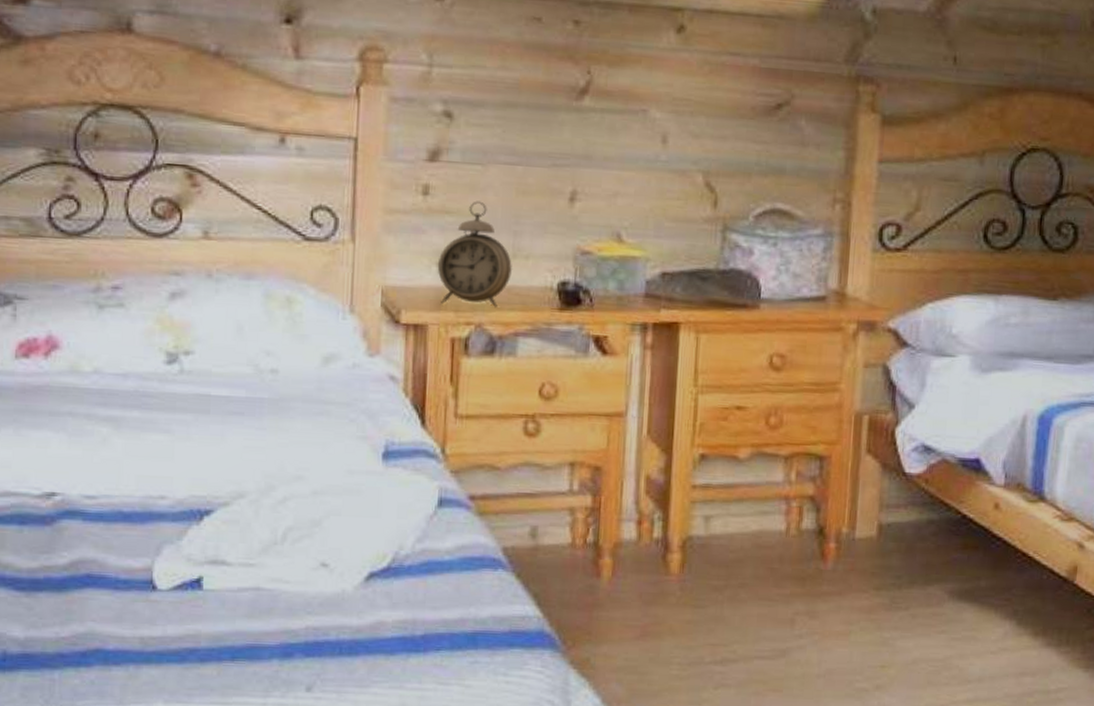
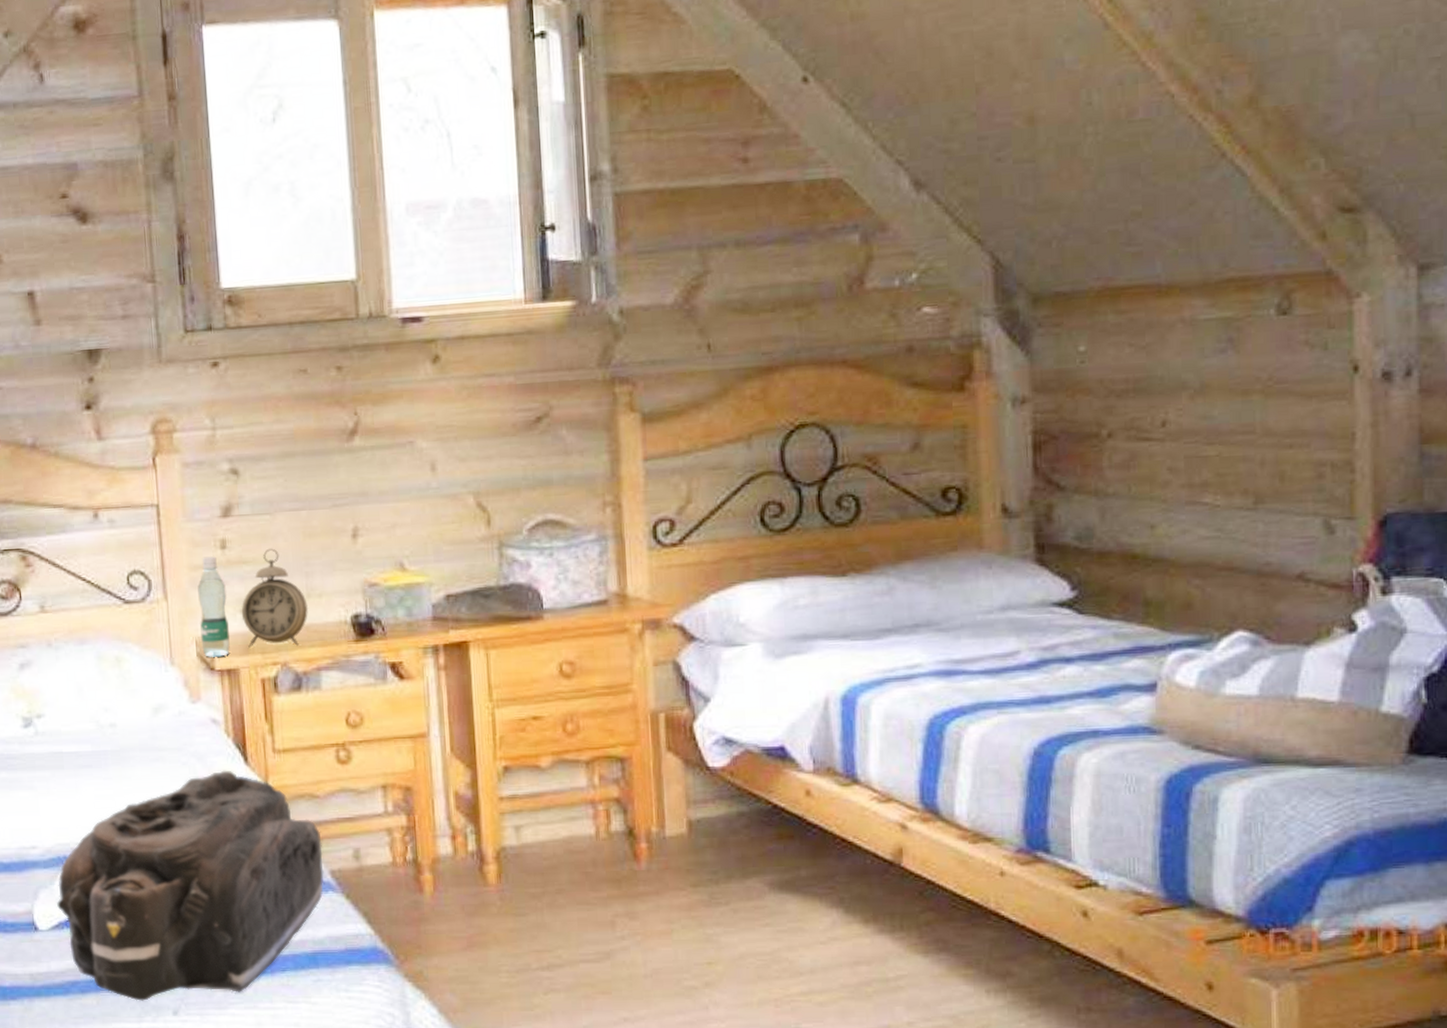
duffel bag: none [183,431,498,674] -> present [57,770,325,1001]
bottle: none [387,200,423,310] -> present [197,555,230,657]

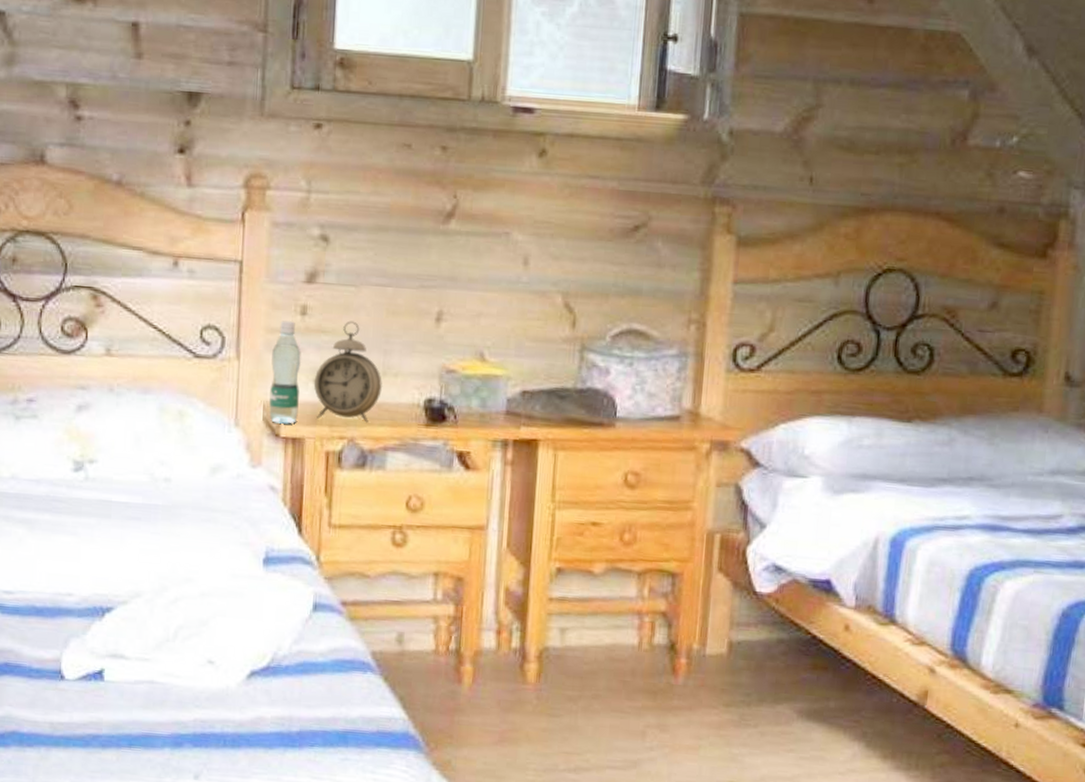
duffel bag: present [57,770,325,1001] -> none [87,538,367,763]

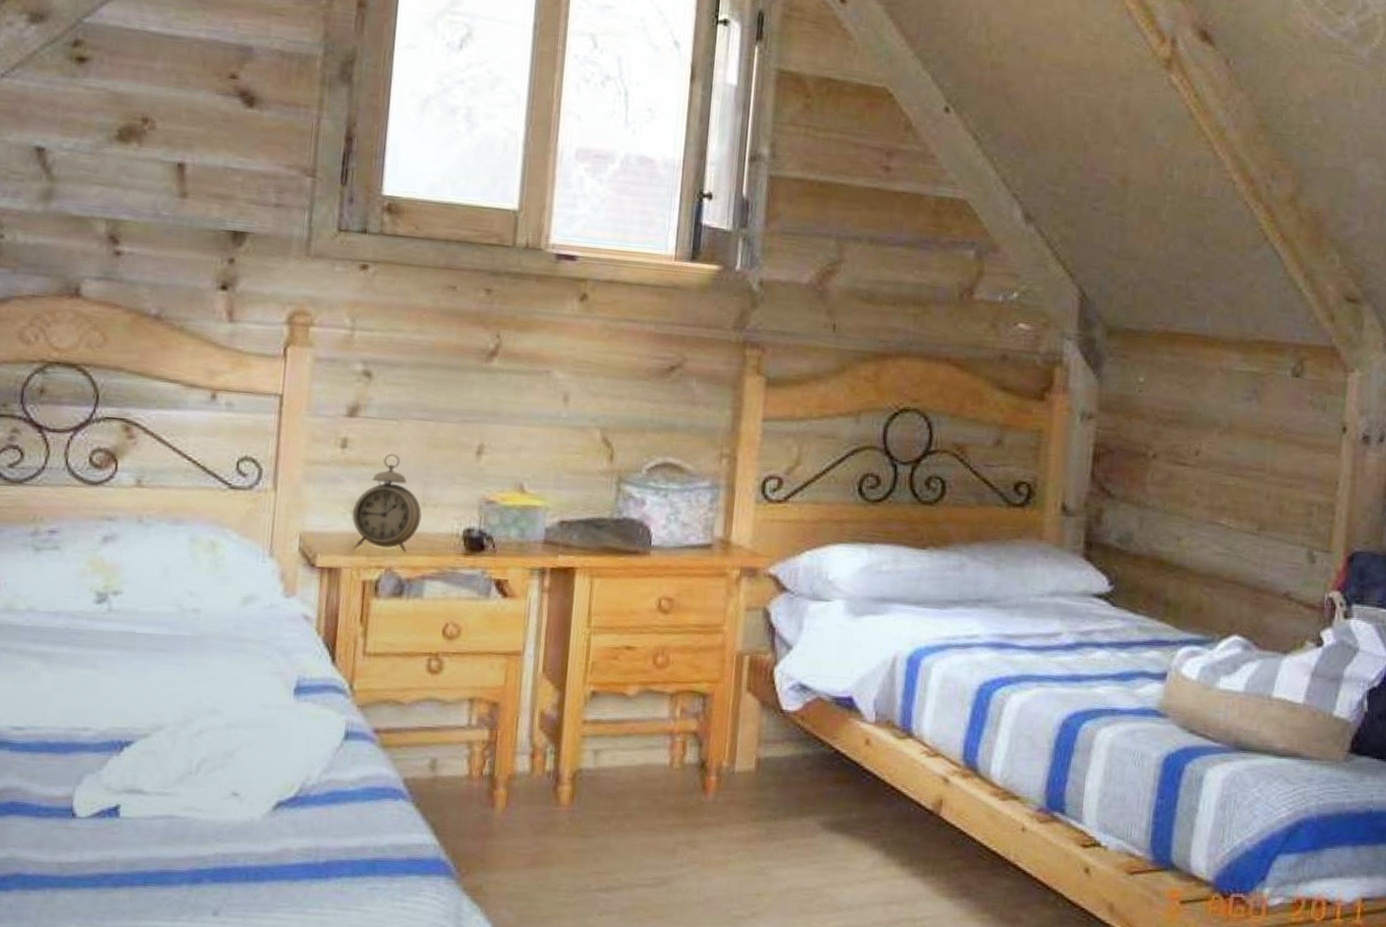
bottle: present [268,320,301,424] -> none [304,452,340,554]

